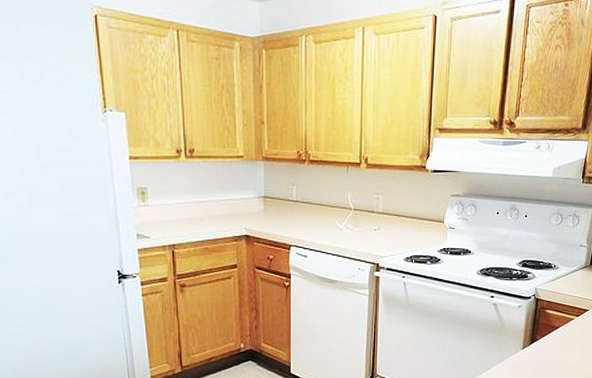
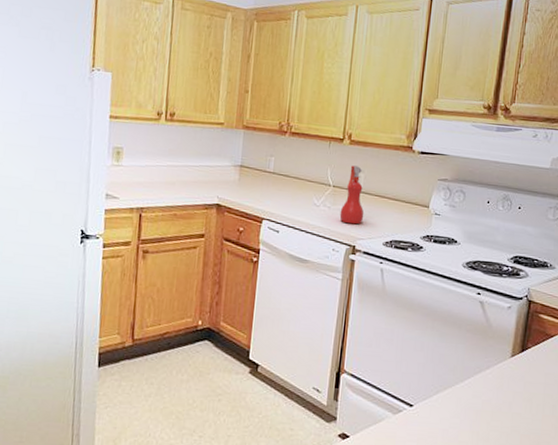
spray bottle: none [362,188,385,244] -> present [339,165,364,225]

